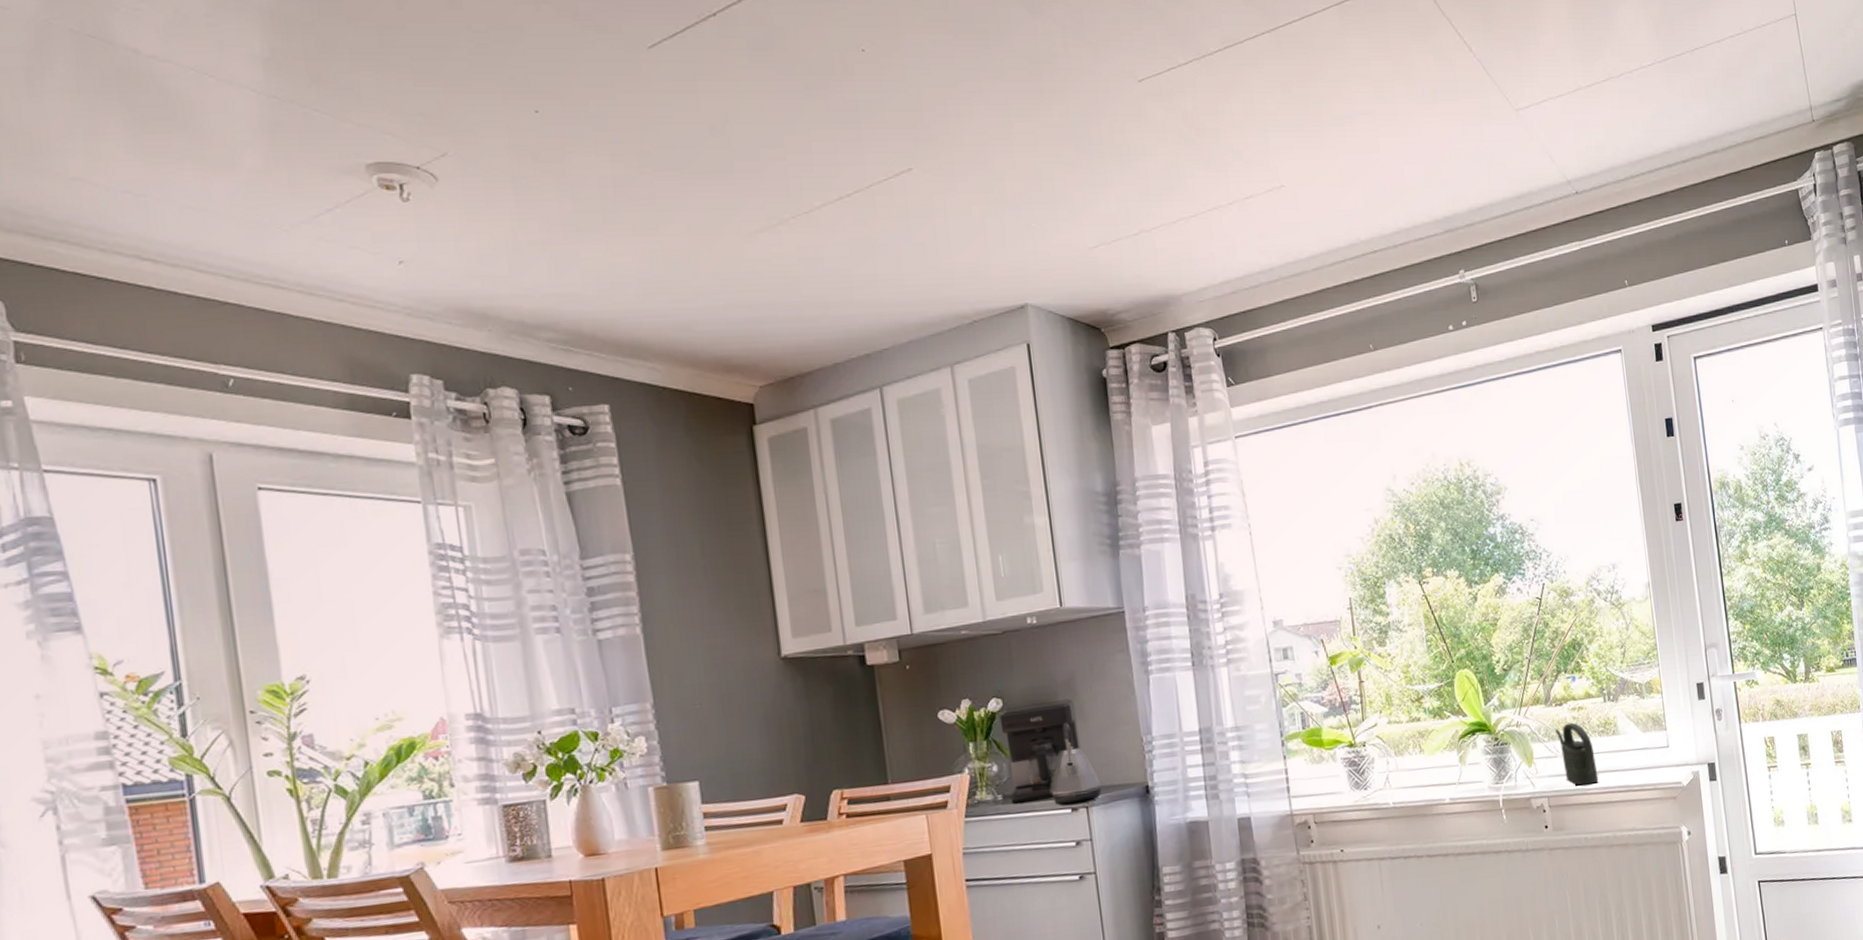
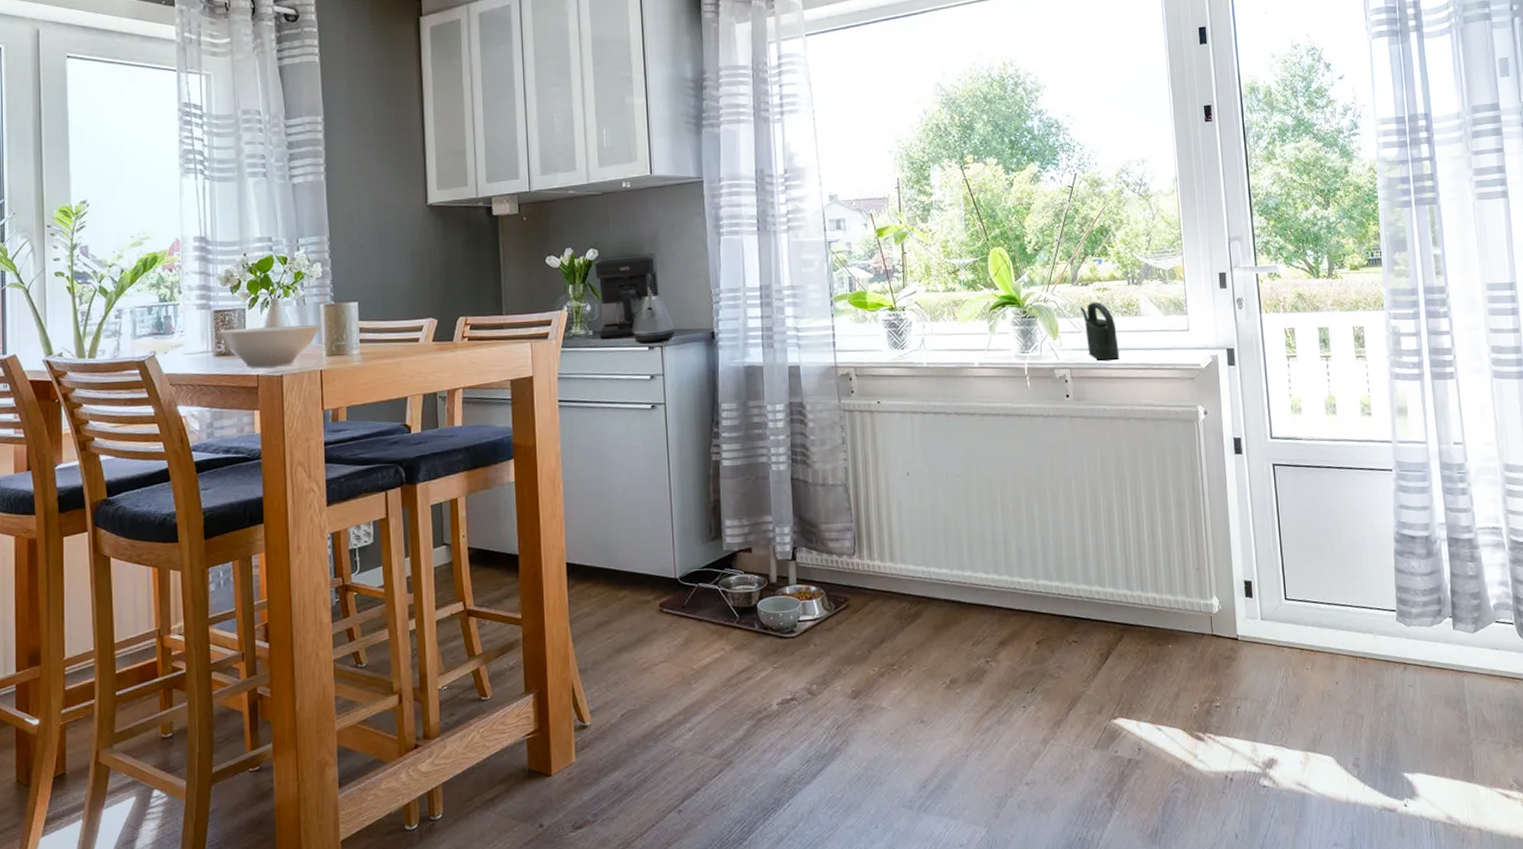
bowl: none [507,812,653,874] -> present [216,324,322,368]

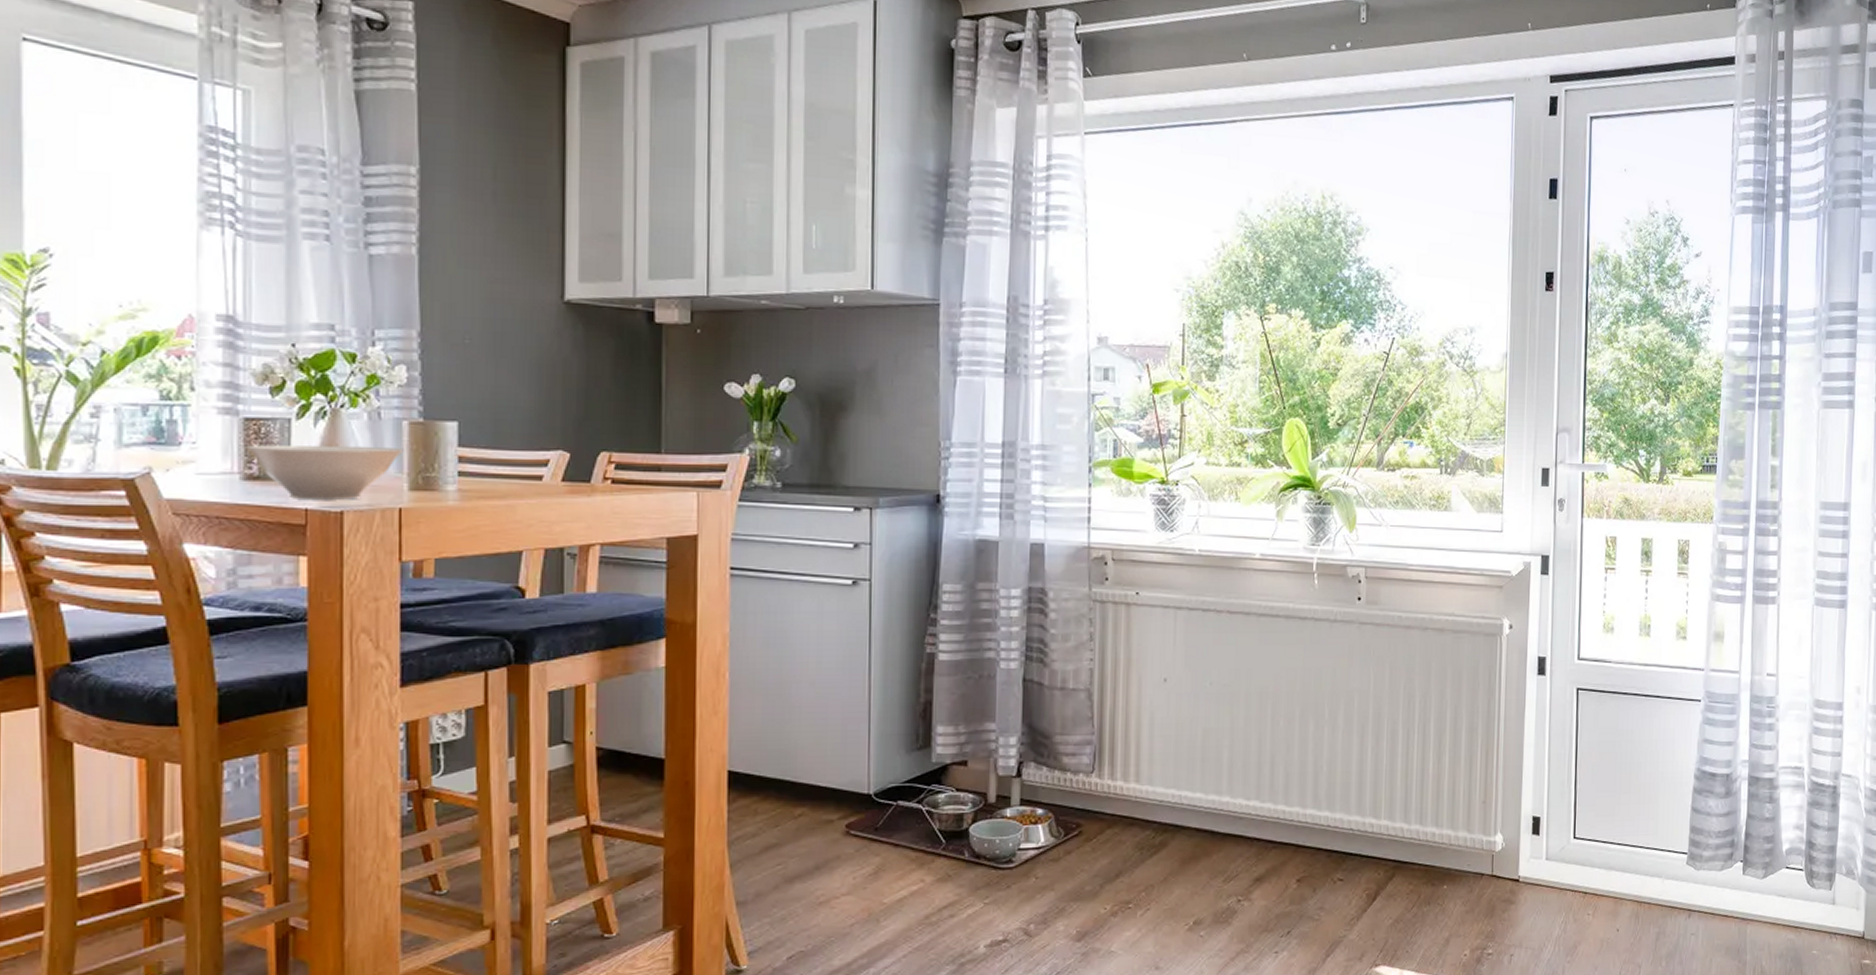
coffee maker: present [595,252,660,340] -> none [790,388,874,495]
kettle: present [631,273,675,344] -> none [833,414,890,504]
watering can: present [1080,302,1120,362] -> none [1384,491,1423,561]

